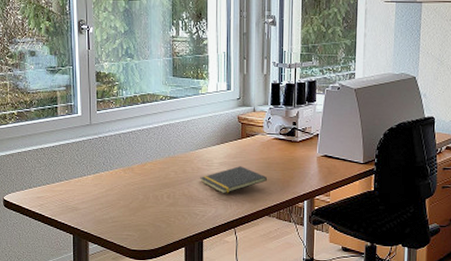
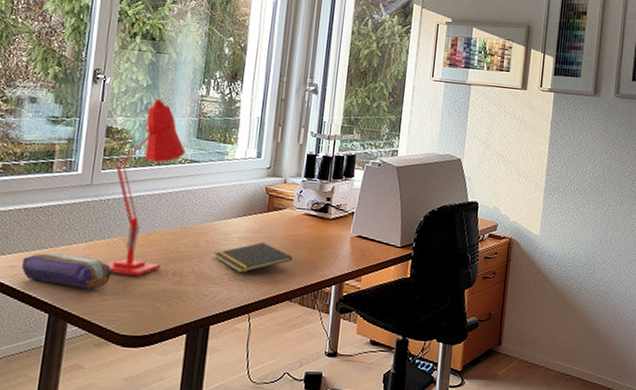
pencil case: none [45,184,118,214] -> present [21,252,112,290]
desk lamp: none [109,42,166,201] -> present [106,98,187,277]

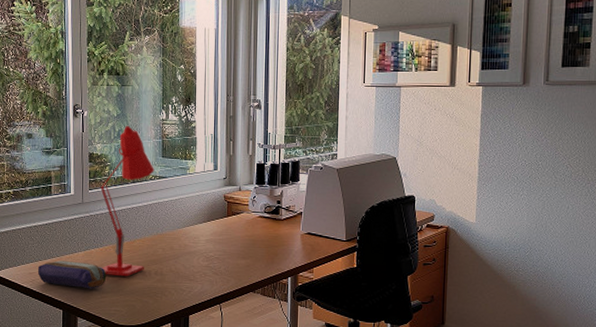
notepad: present [214,242,292,274] -> none [187,243,252,271]

